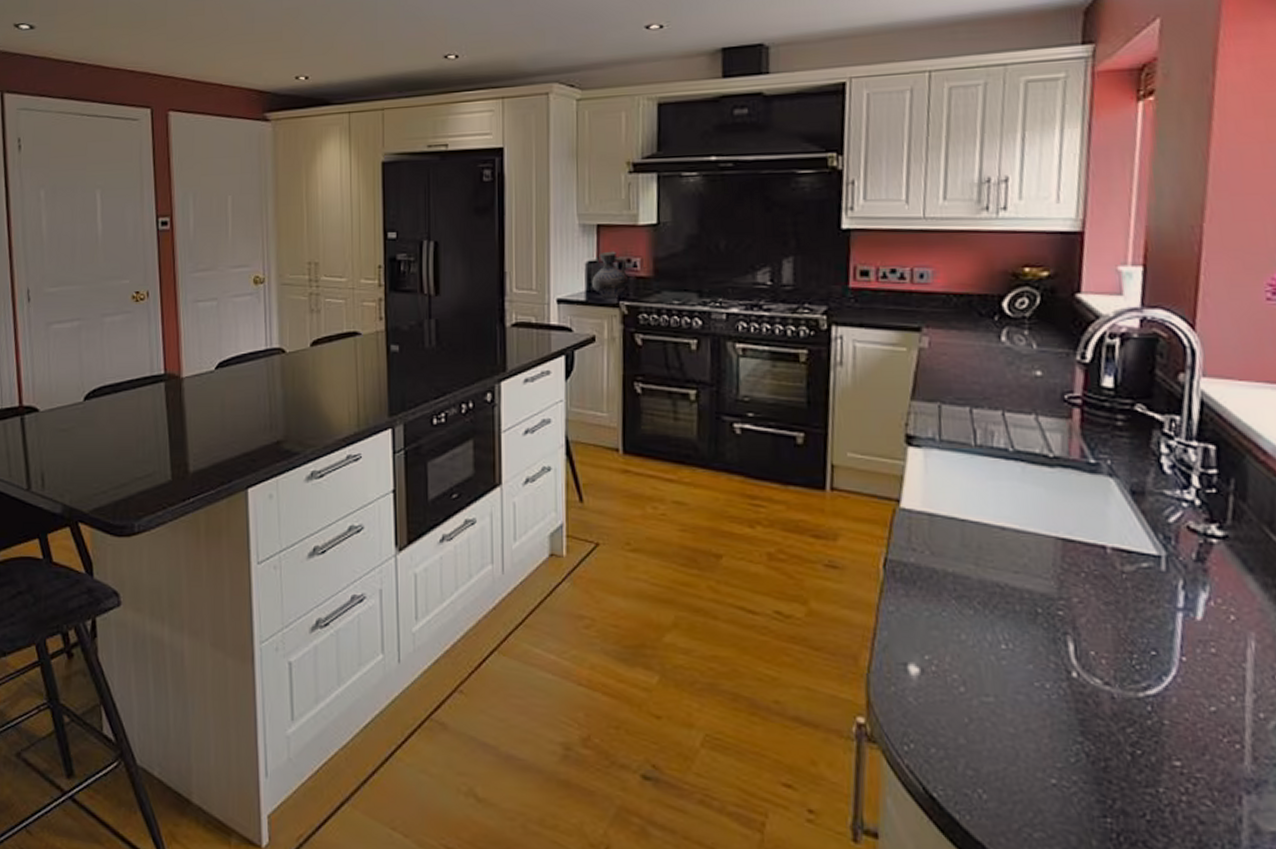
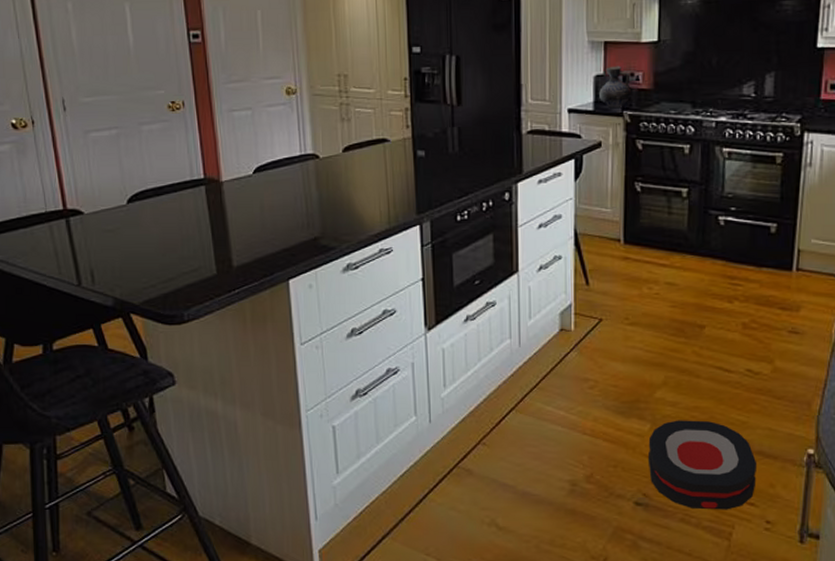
robot vacuum: none [656,672,794,792] -> present [647,420,757,510]

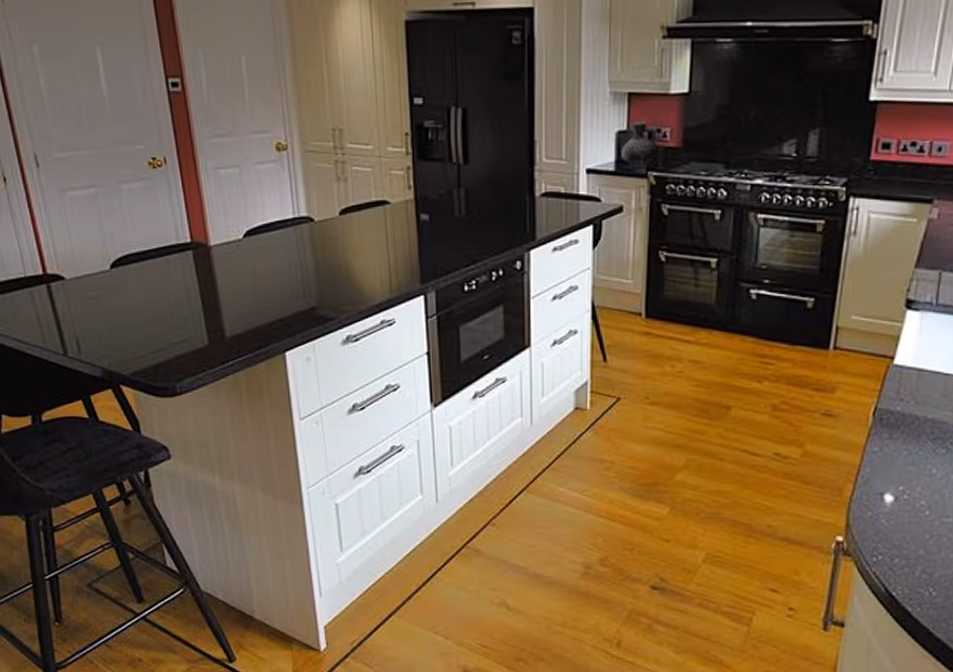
robot vacuum: present [647,420,757,510] -> none [665,504,782,596]

